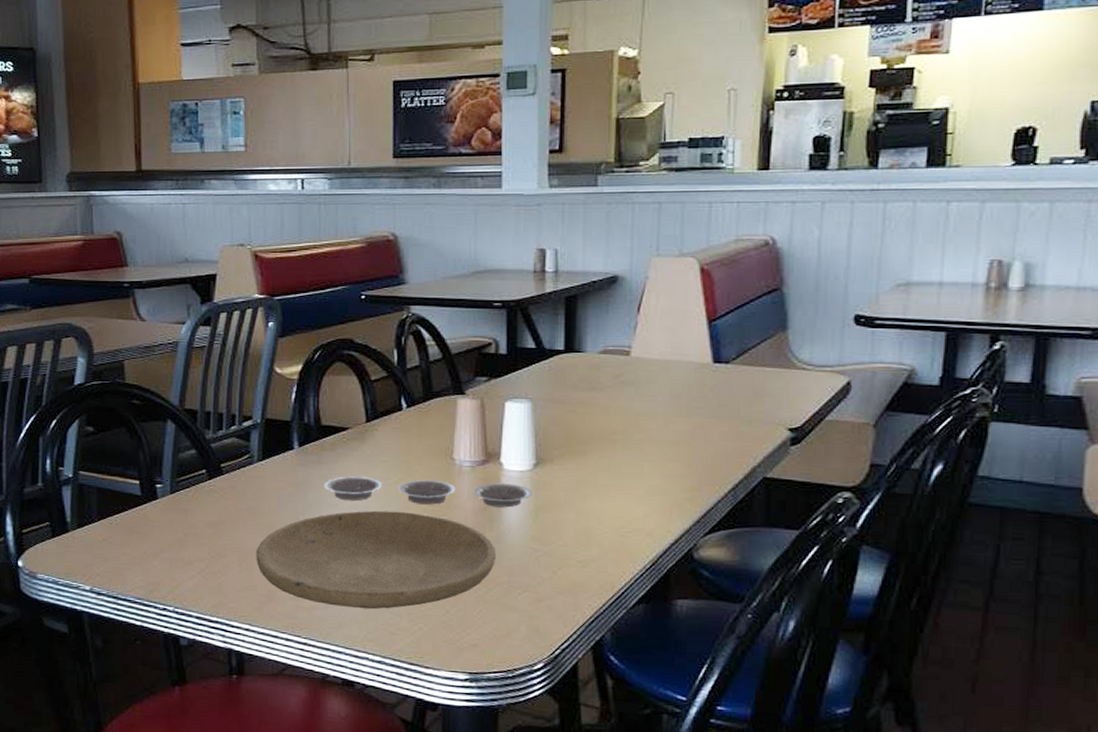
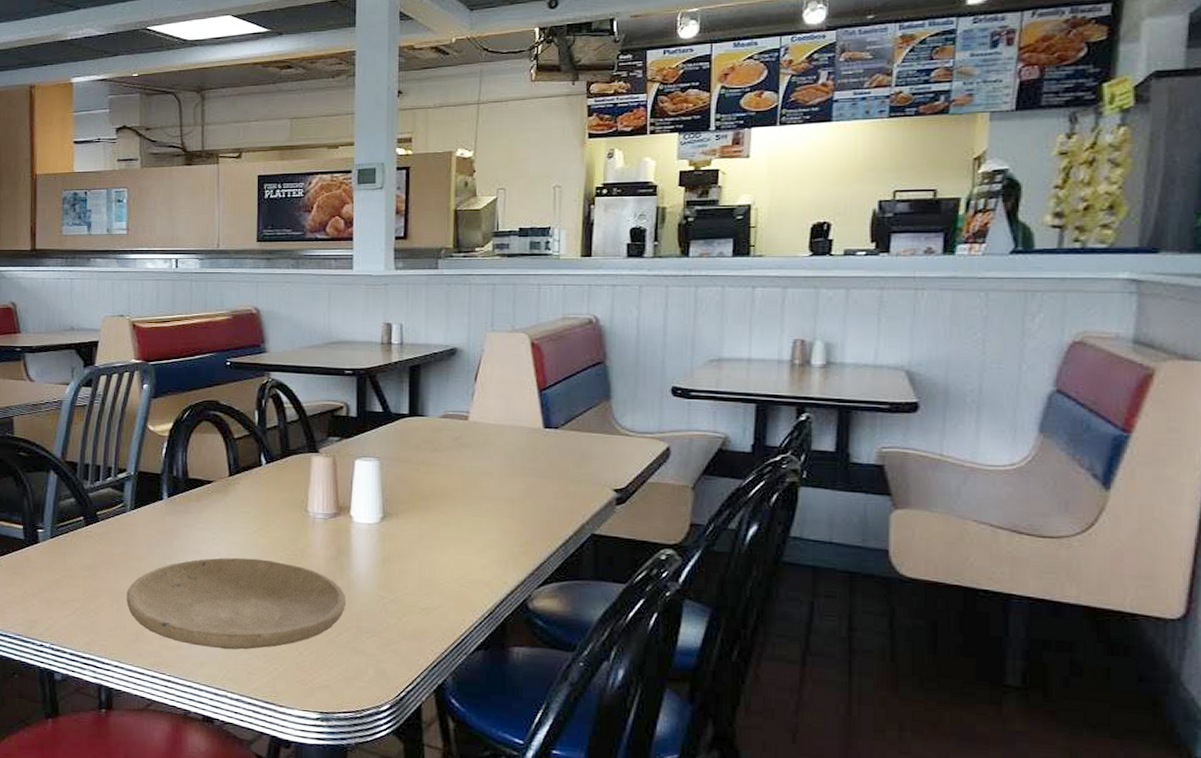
plate: present [324,476,532,508] -> none [190,525,379,558]

